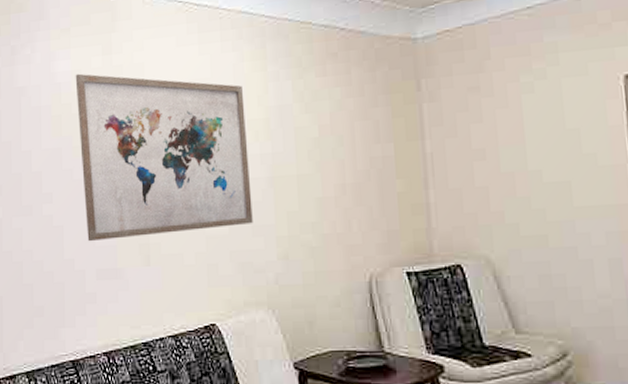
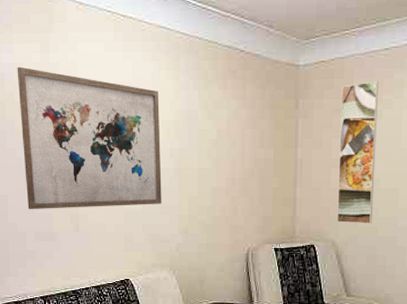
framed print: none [474,47,539,232] -> present [337,81,379,224]

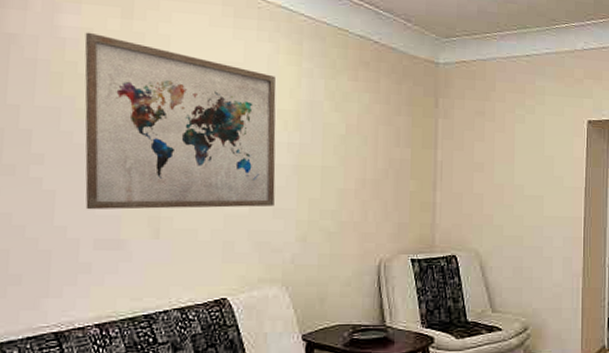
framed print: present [337,81,379,224] -> none [480,86,521,233]

